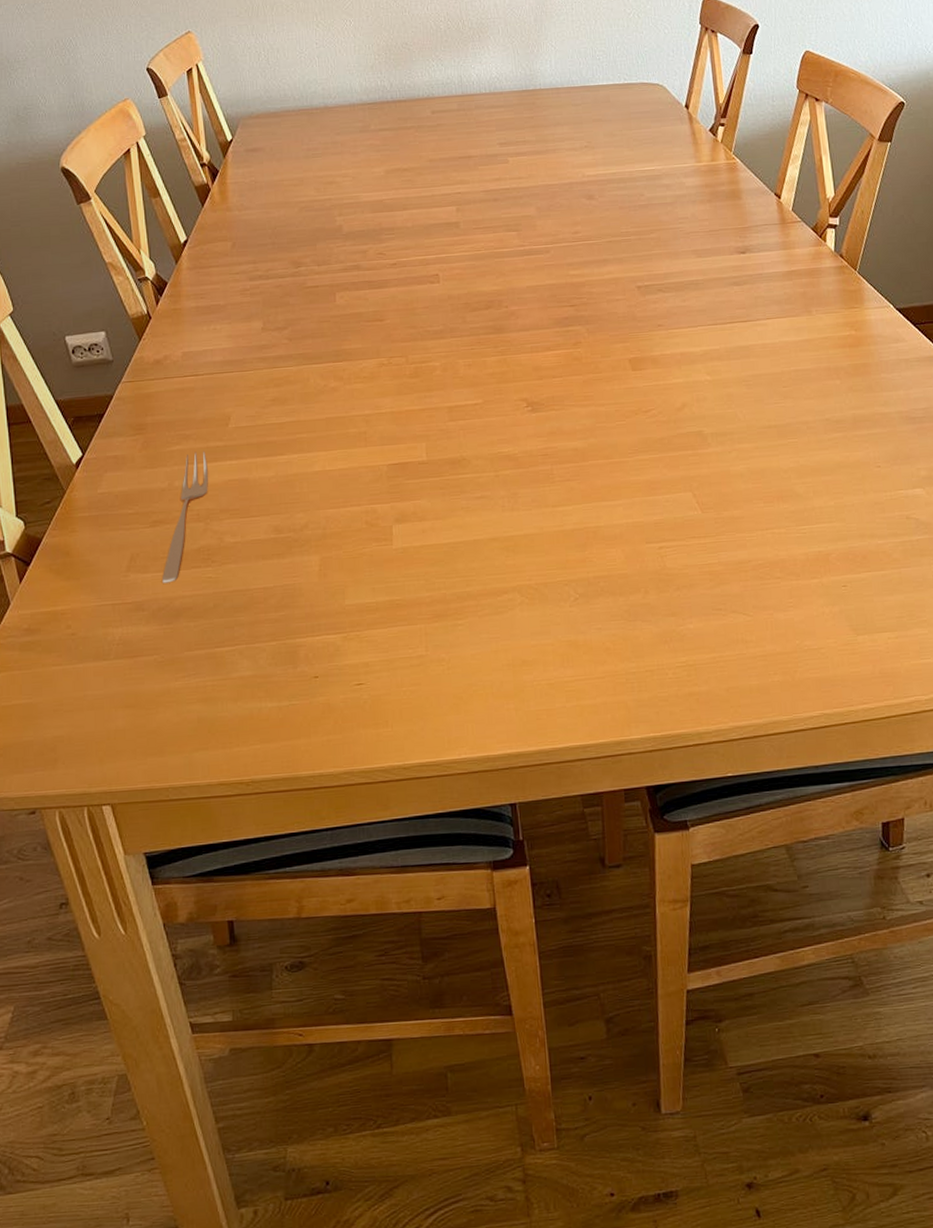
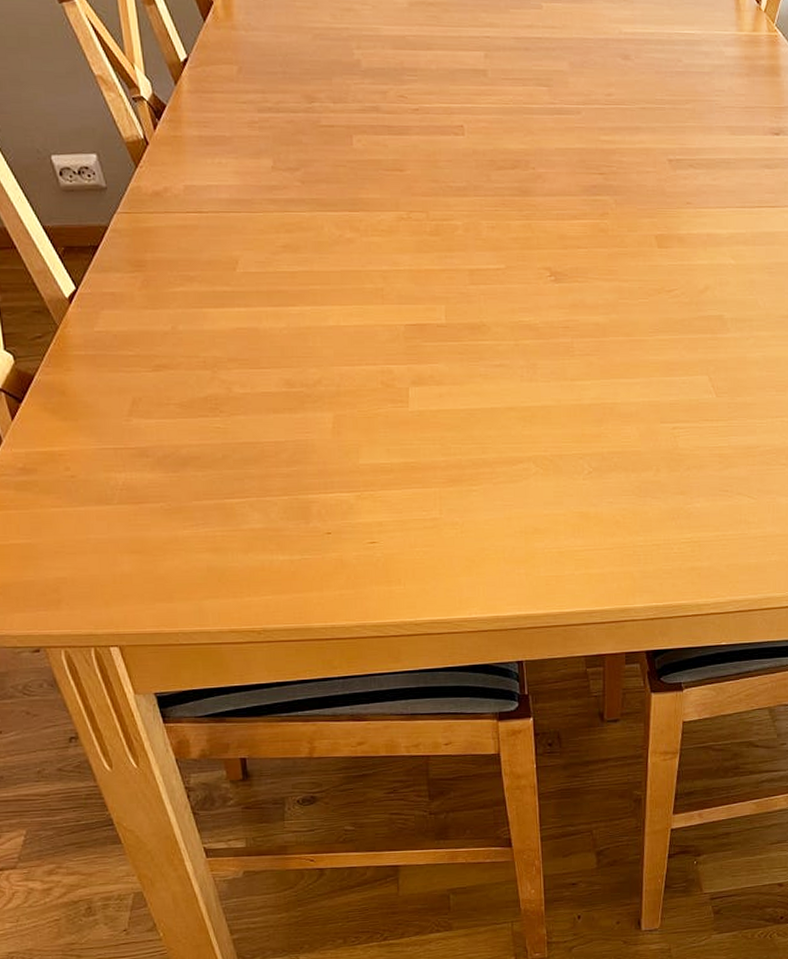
fork: present [161,451,209,583] -> none [166,295,216,430]

